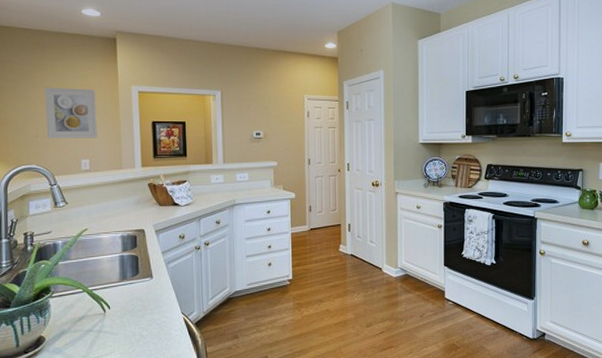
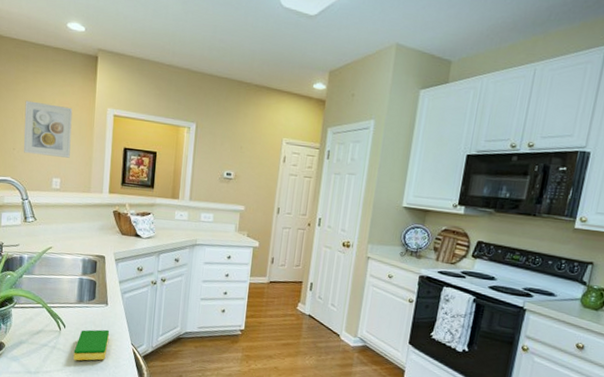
dish sponge: none [122,303,158,341] -> present [73,329,110,361]

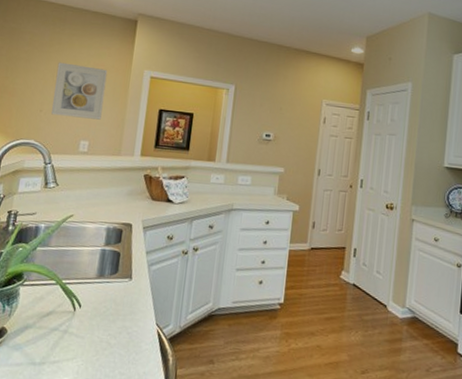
dish sponge: present [73,329,110,361] -> none [87,308,132,347]

